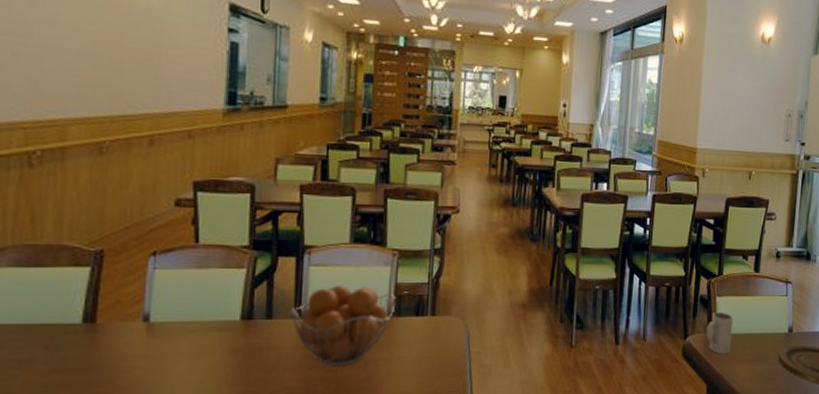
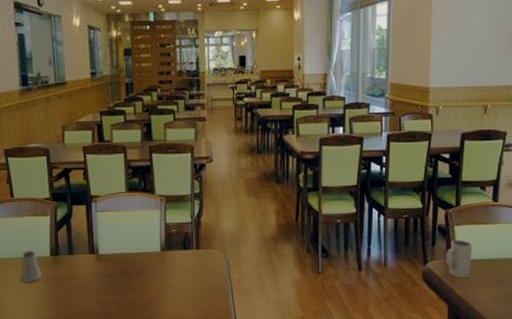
saltshaker: none [195,312,225,354] -> present [20,250,41,282]
fruit basket: present [290,285,396,365] -> none [85,226,167,290]

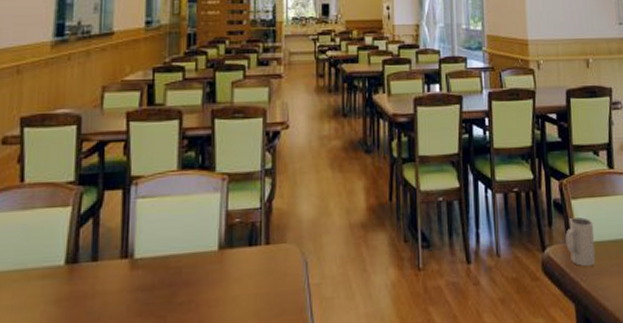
saltshaker: present [20,250,41,282] -> none [16,257,49,307]

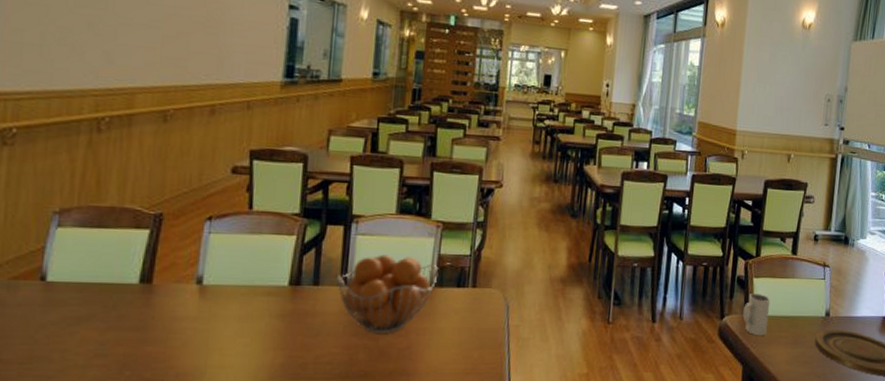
fruit basket: none [116,217,228,311] -> present [336,254,439,333]

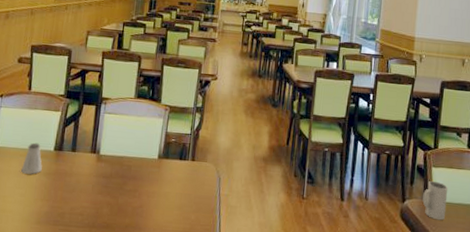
saltshaker: none [244,277,273,318] -> present [21,142,42,174]
fruit basket: present [336,254,439,333] -> none [88,130,166,194]

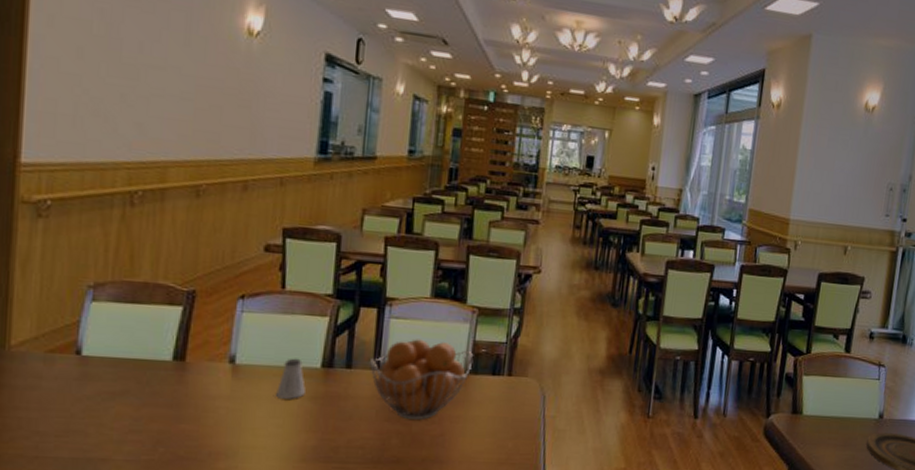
fruit basket: none [88,130,166,194] -> present [369,339,474,420]
mug: present [422,180,448,221] -> none [790,391,821,437]

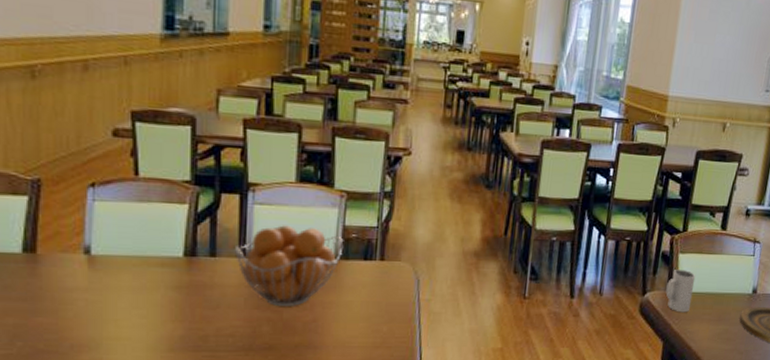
saltshaker: present [276,358,306,399] -> none [138,247,168,289]
mug: none [790,391,821,437] -> present [665,269,696,313]

